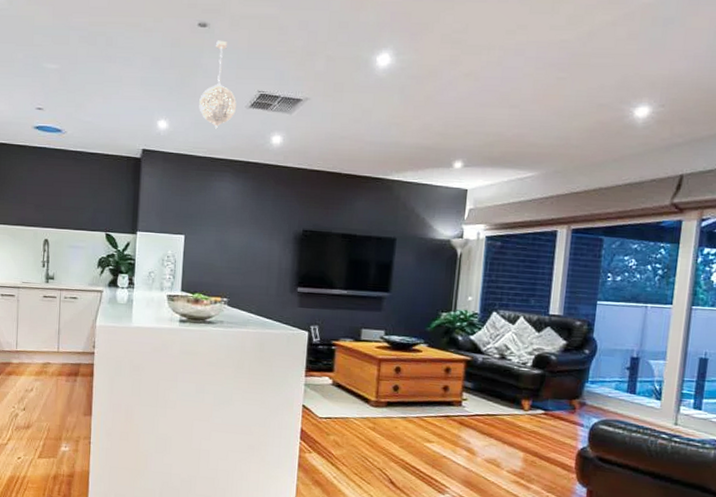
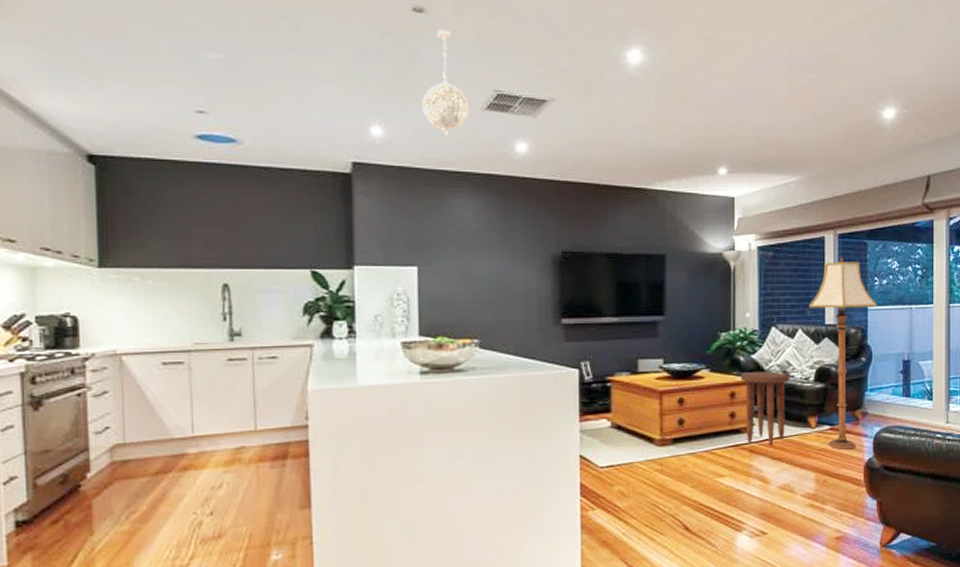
side table: none [457,351,507,421] -> present [740,371,790,445]
floor lamp: none [533,250,609,436] -> present [808,256,878,450]

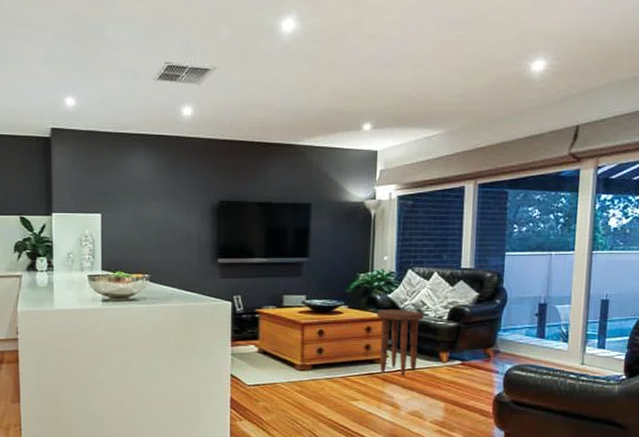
pendant light: present [422,29,469,136] -> none [106,12,144,103]
floor lamp: present [808,256,878,450] -> none [445,205,516,384]

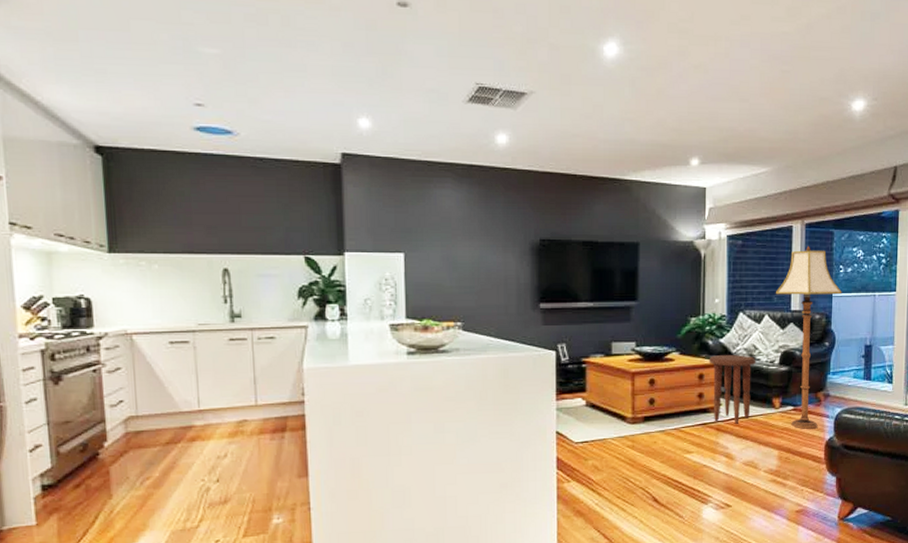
floor lamp: none [445,205,516,384] -> present [775,245,842,429]

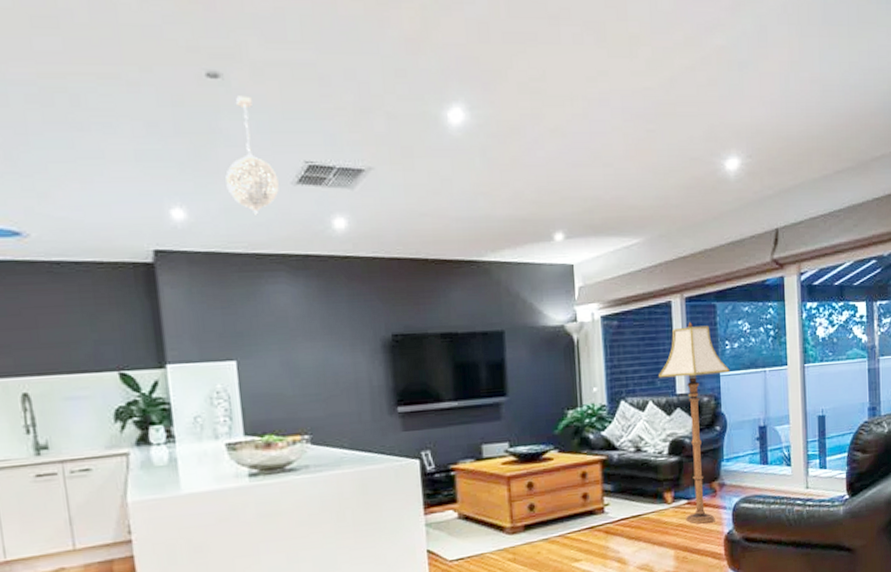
pendant light: none [407,23,452,128] -> present [225,96,279,215]
side table: present [709,354,756,424] -> none [591,447,643,525]

